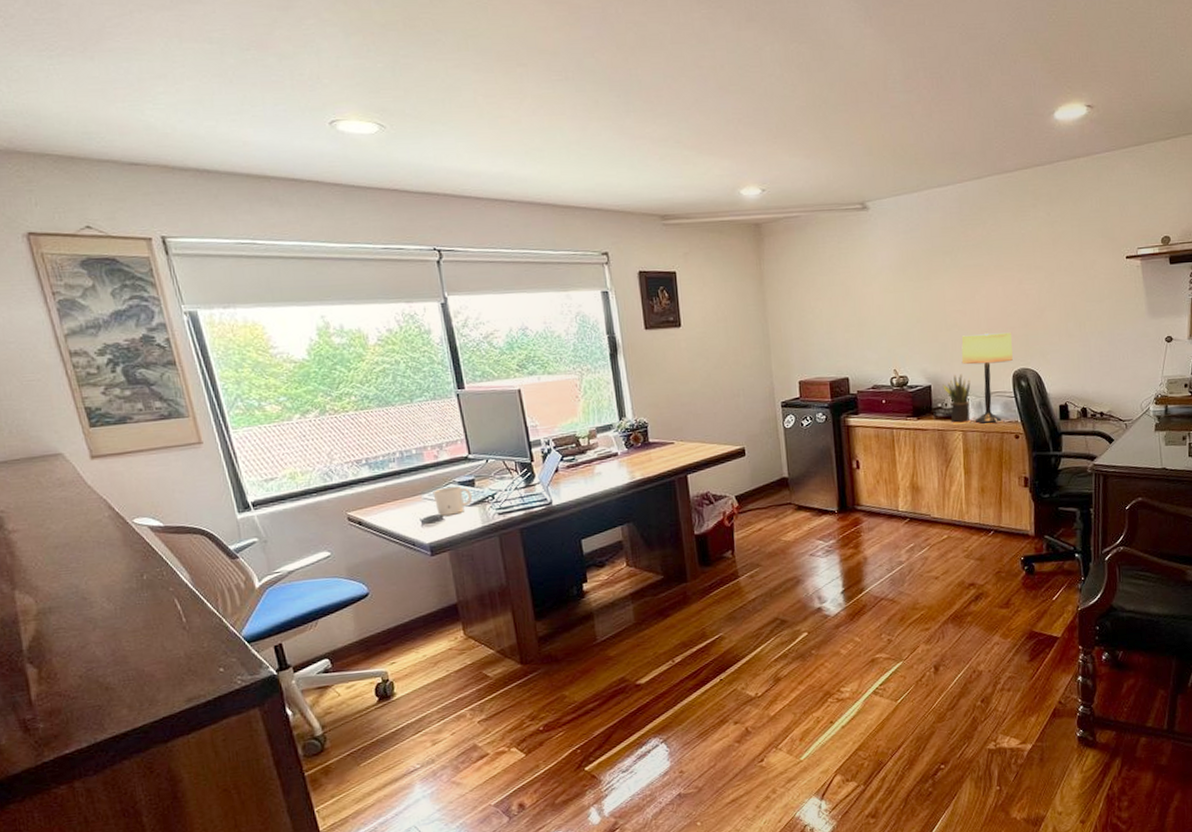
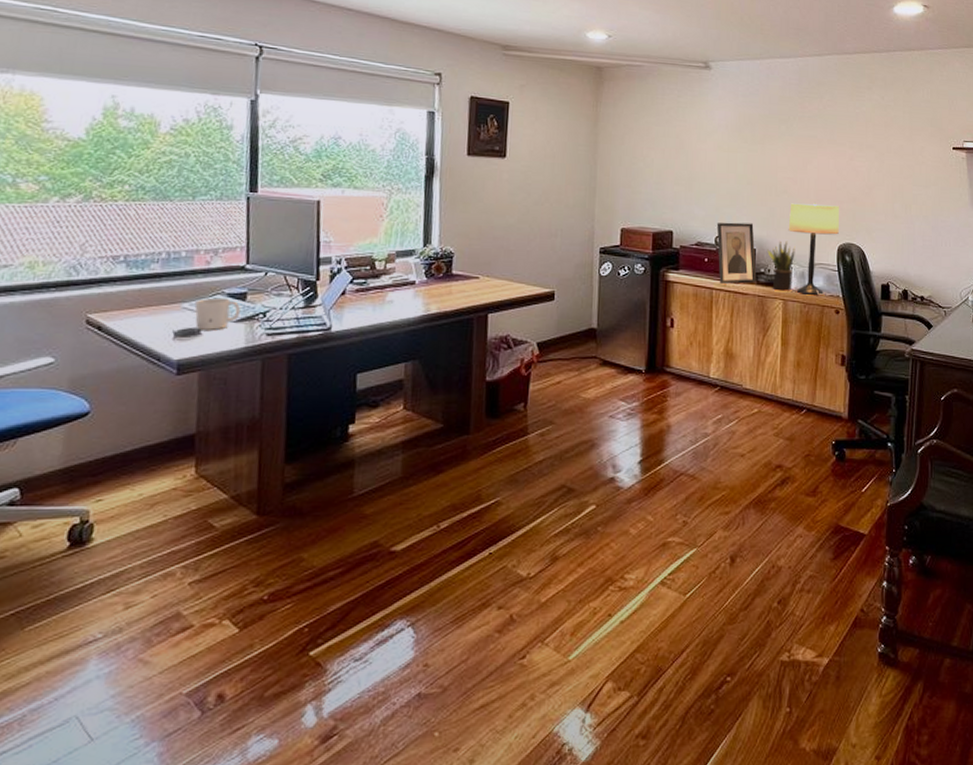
picture frame: none [890,360,935,422] -> present [716,222,757,284]

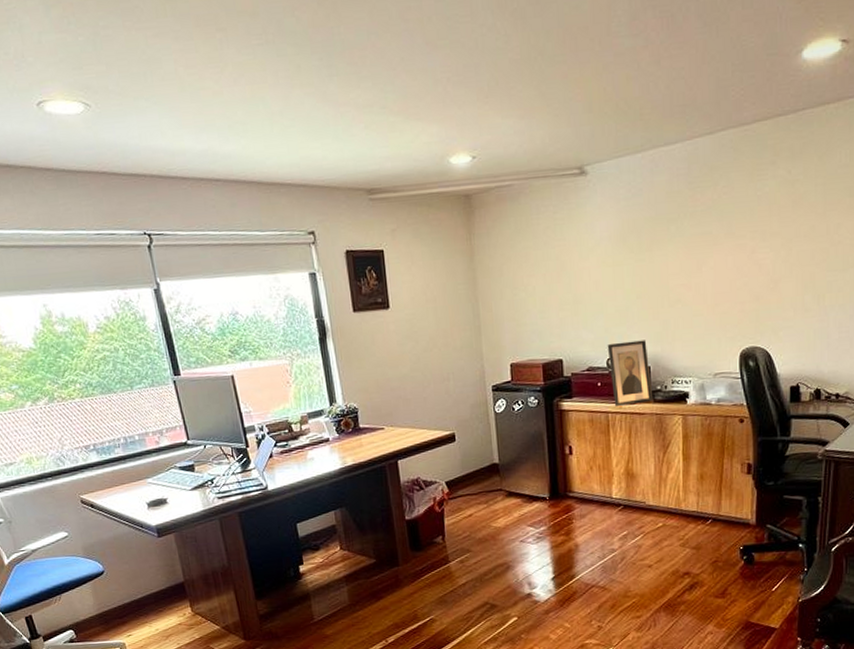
mug: present [194,297,240,330] -> none [156,470,193,500]
potted plant: present [767,241,795,291] -> none [663,353,693,406]
table lamp: present [788,203,840,296] -> none [684,307,742,407]

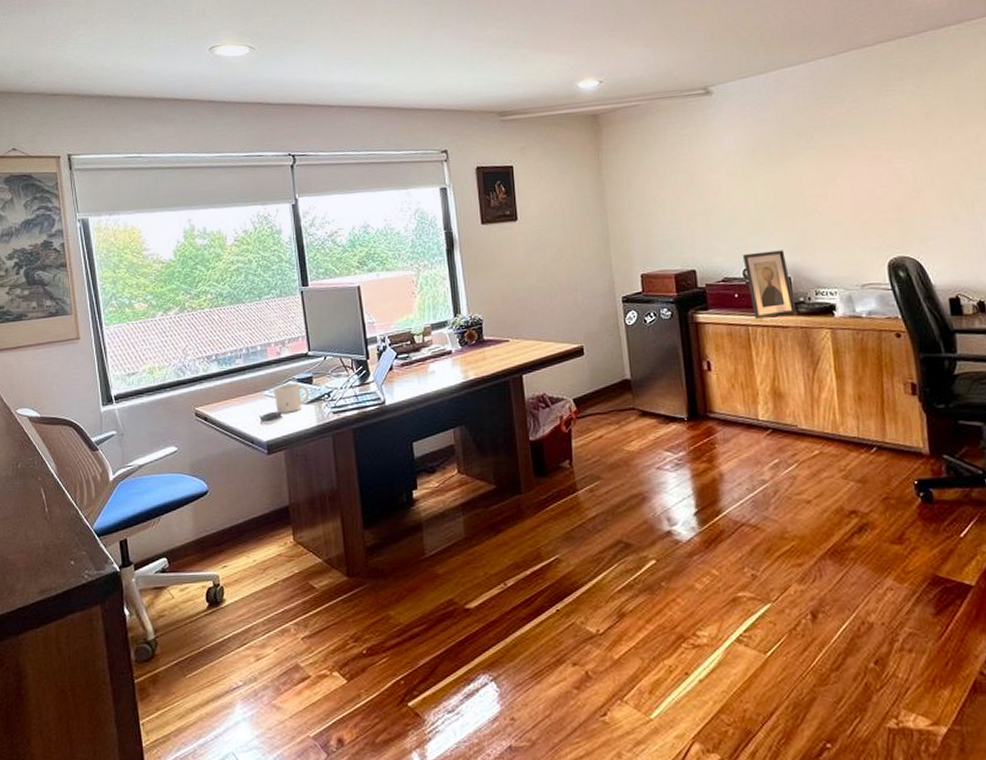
mug: none [156,470,193,500] -> present [273,383,309,413]

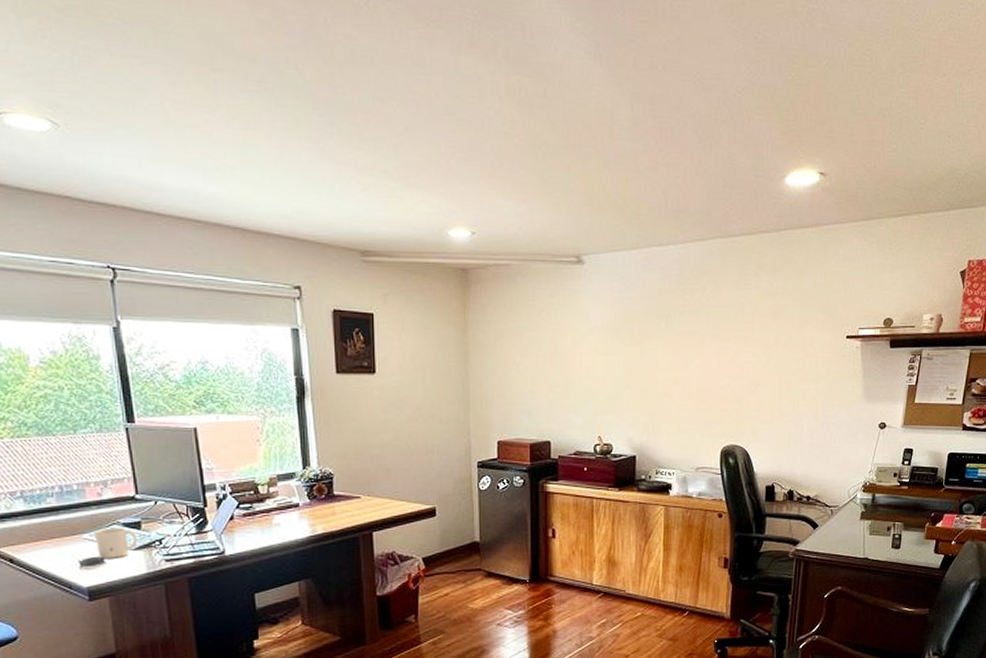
picture frame: present [742,250,797,319] -> none [595,429,637,492]

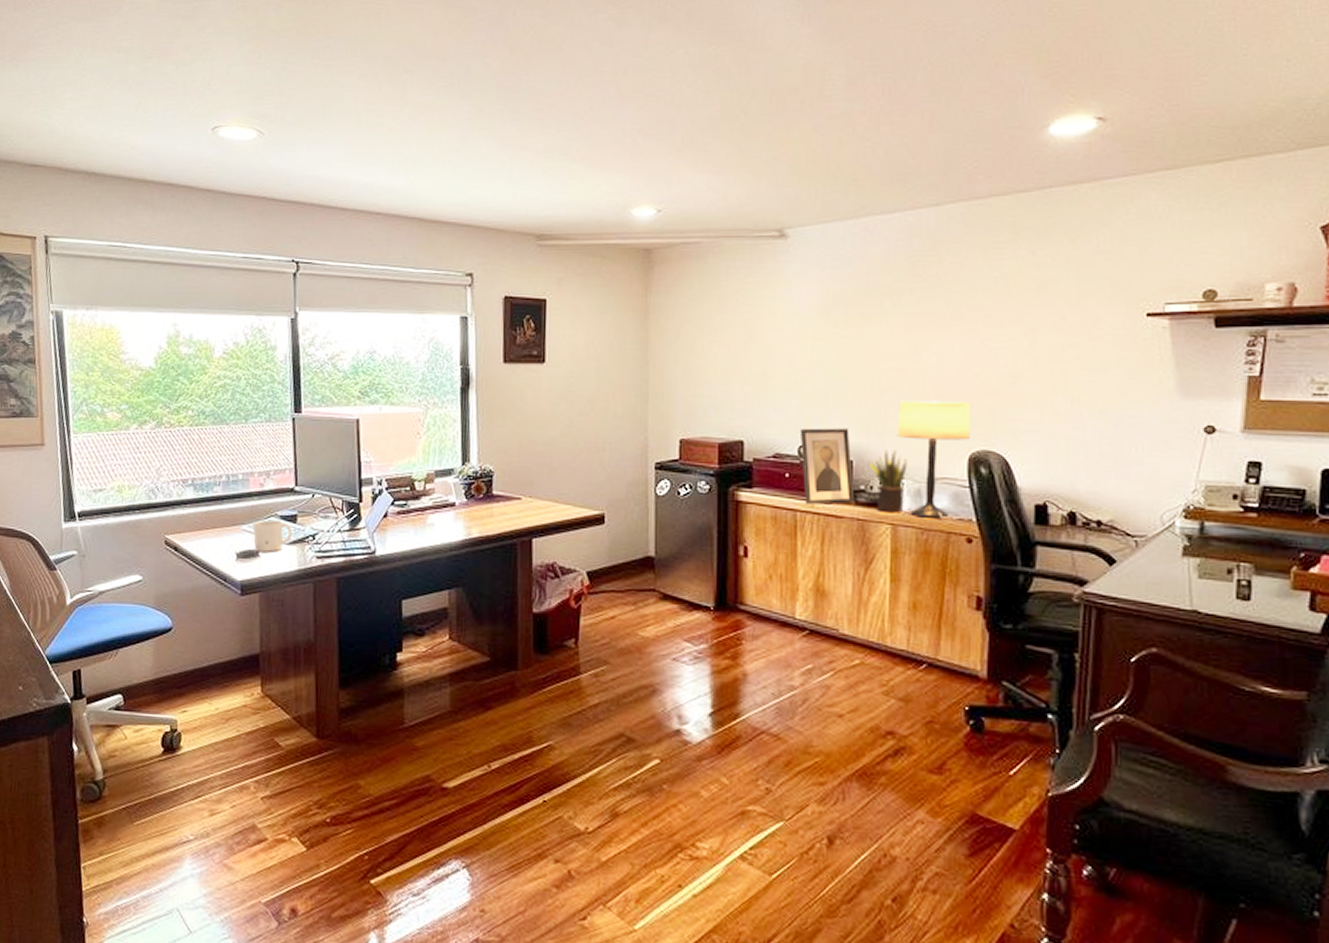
picture frame: none [595,429,637,492] -> present [799,428,855,505]
potted plant: none [648,445,677,497] -> present [869,449,908,513]
table lamp: none [669,405,724,500] -> present [897,399,971,520]

